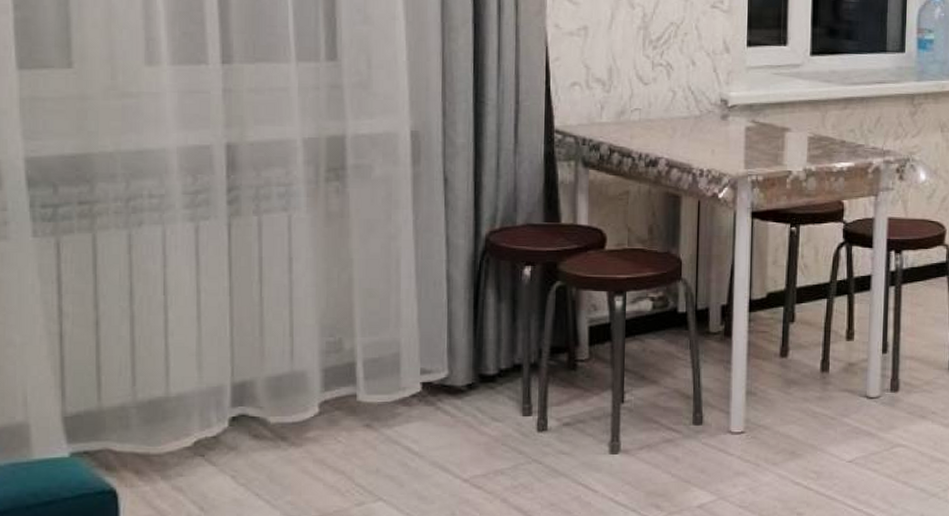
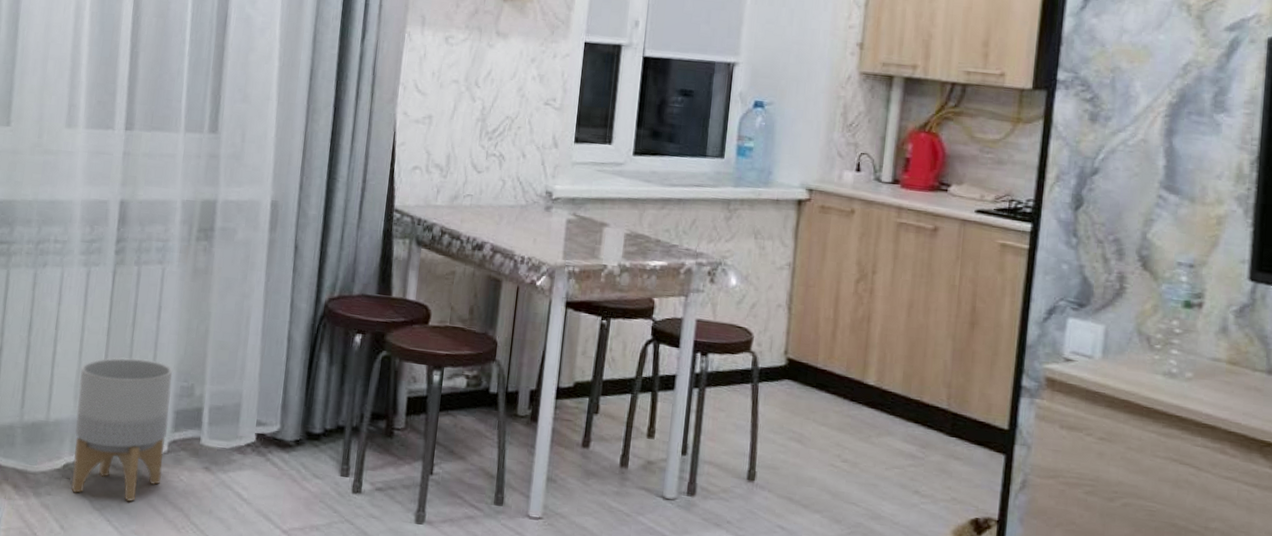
planter: none [201,317,317,471] -> present [71,357,172,501]

